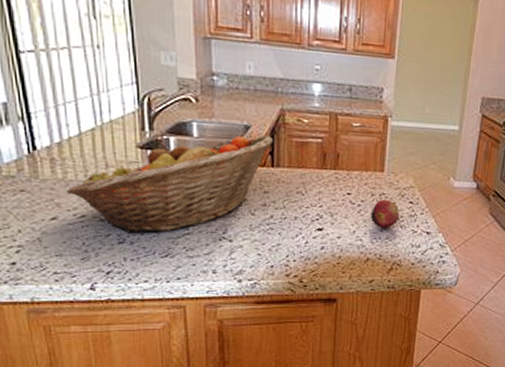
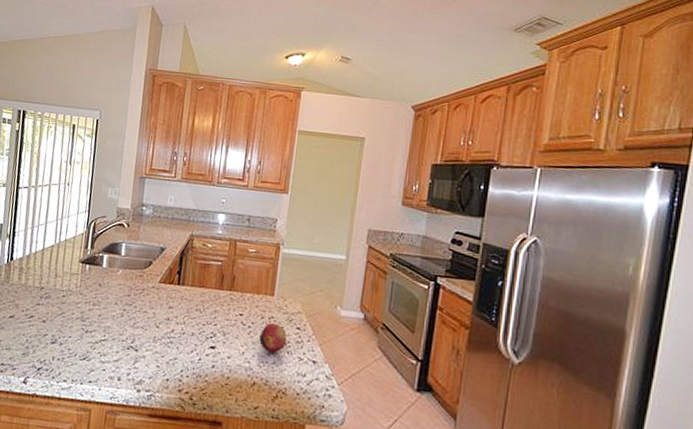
fruit basket: present [66,135,273,234] -> none [24,256,182,337]

